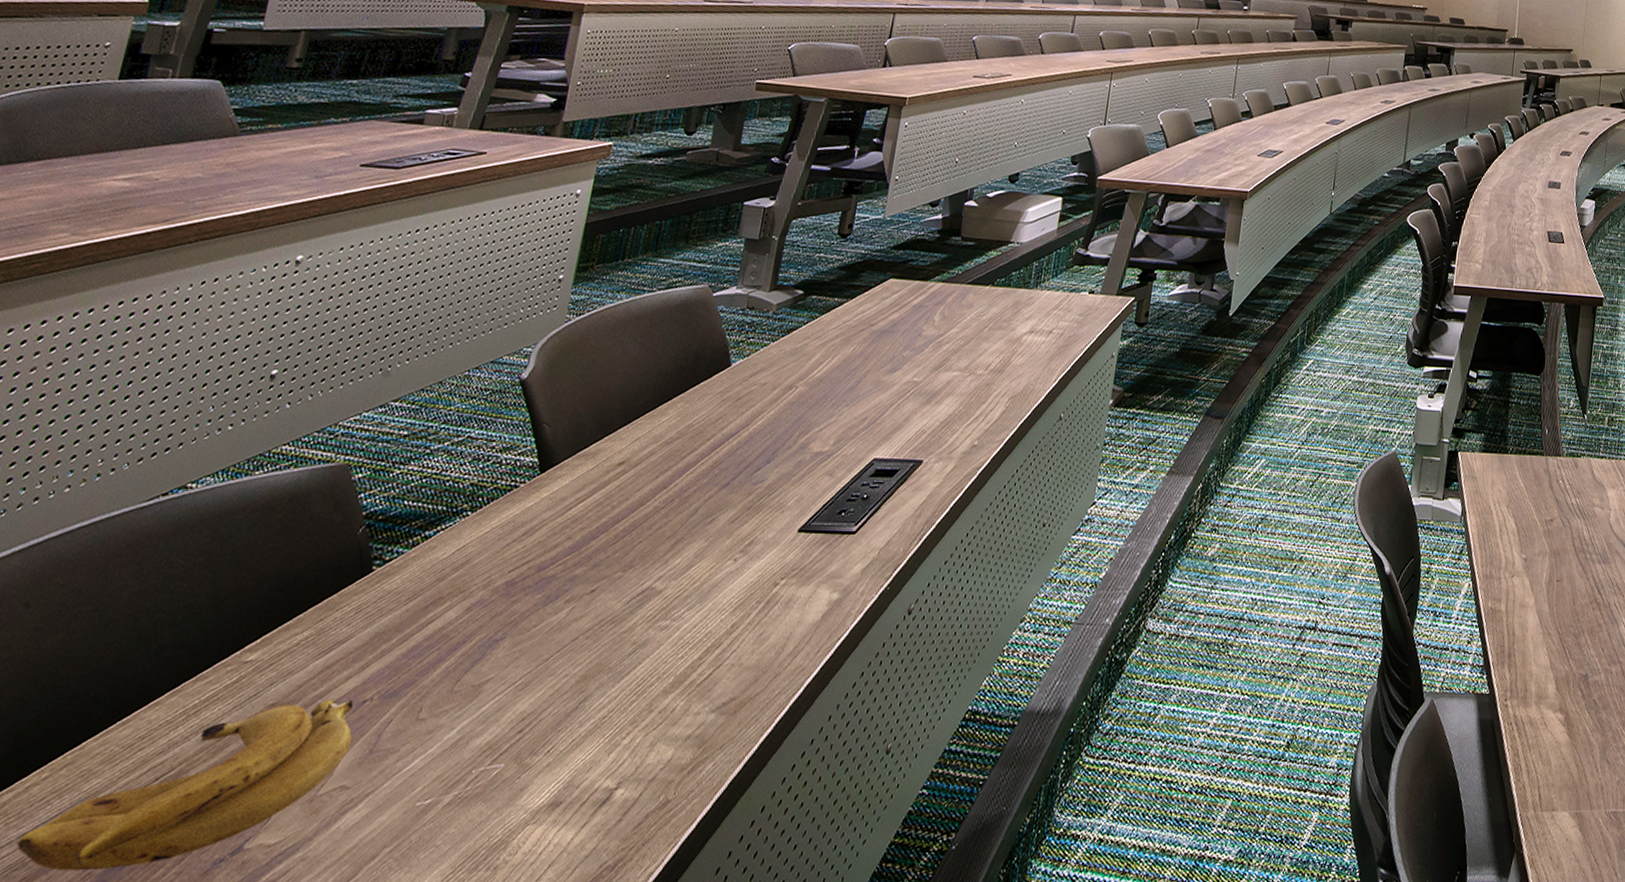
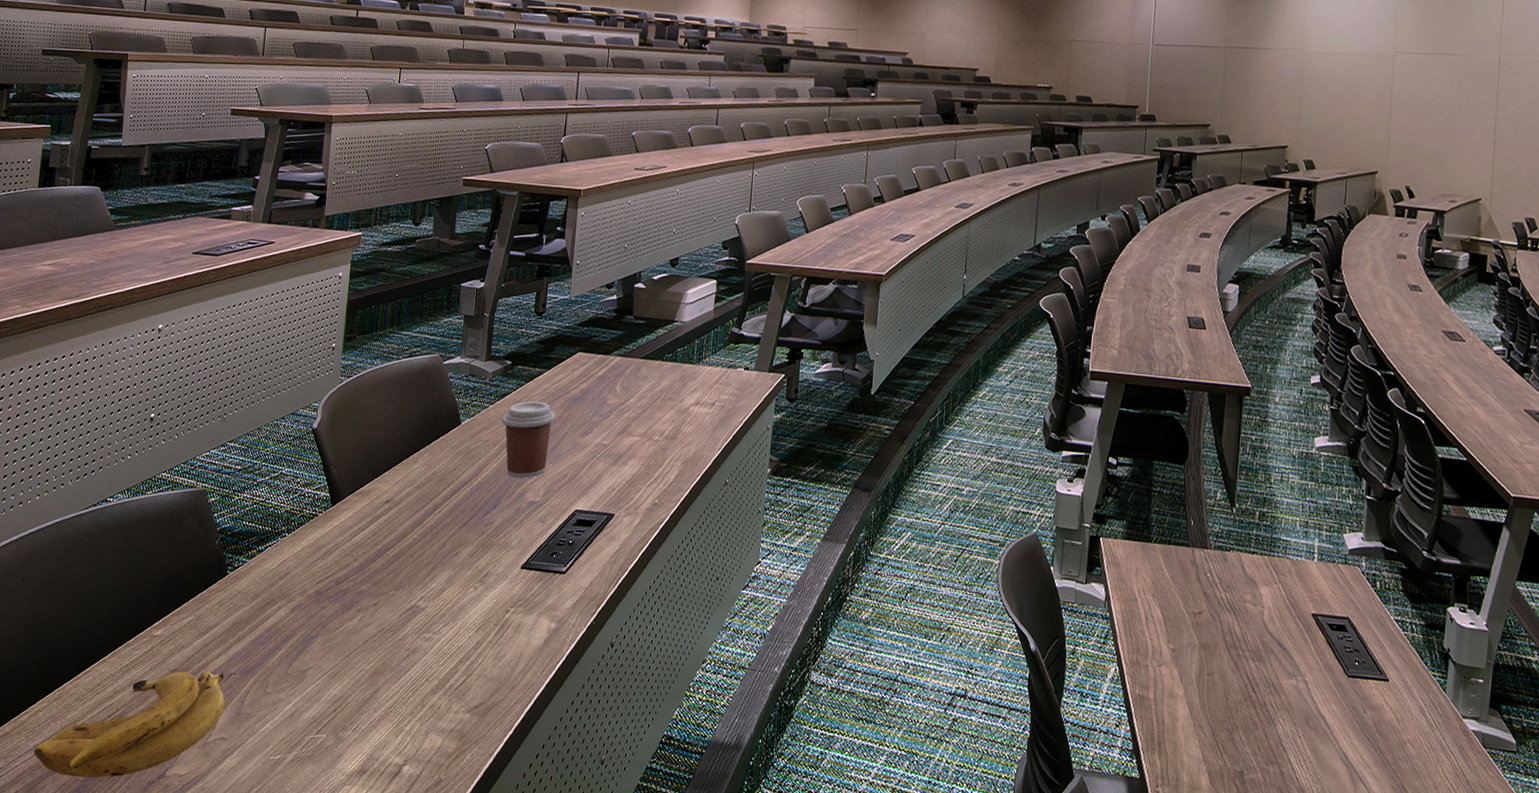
coffee cup: none [785,336,857,425] -> present [501,401,556,478]

